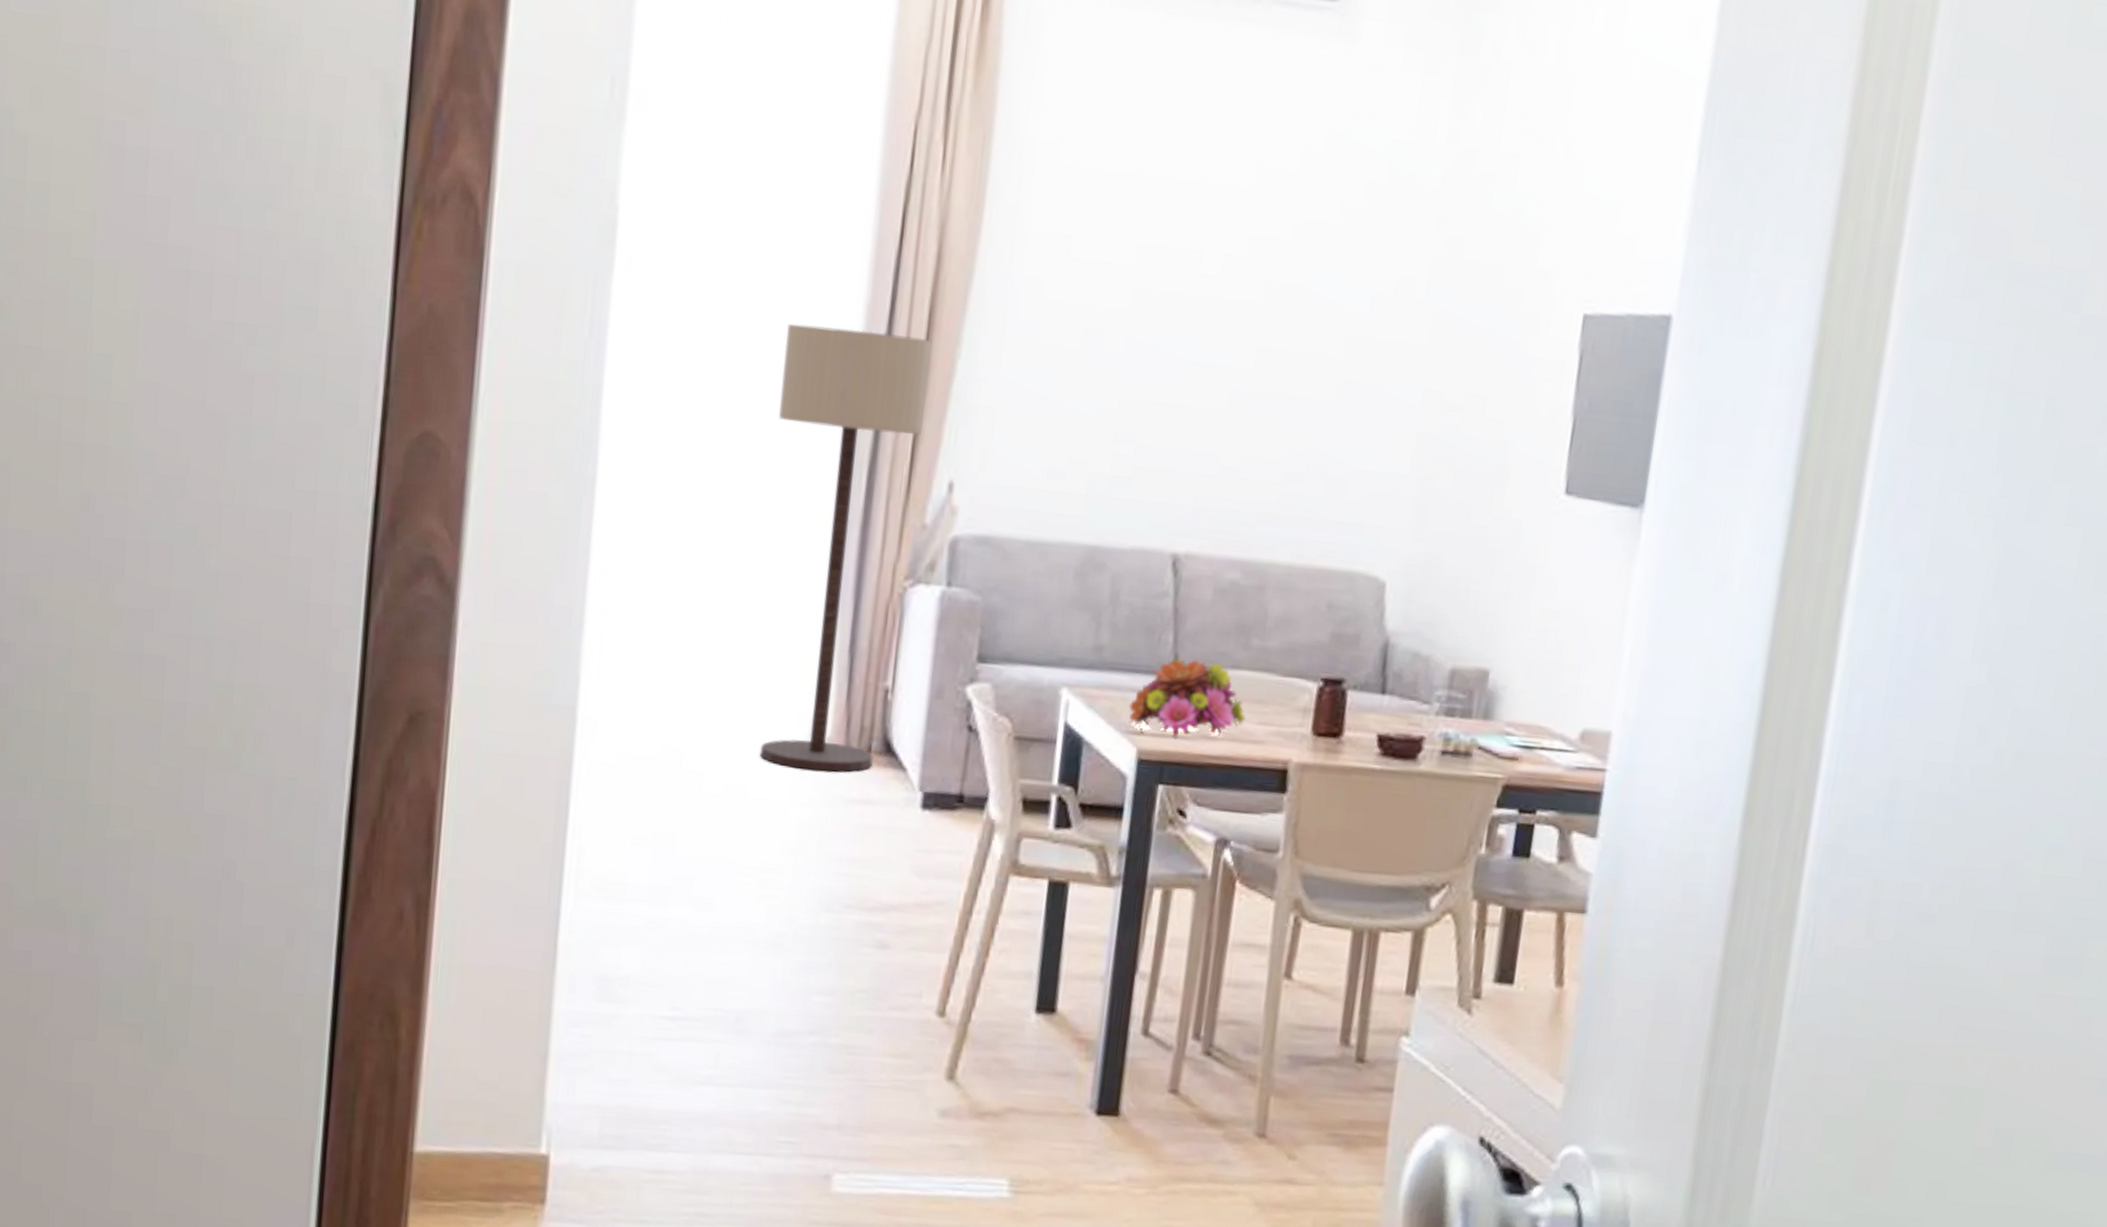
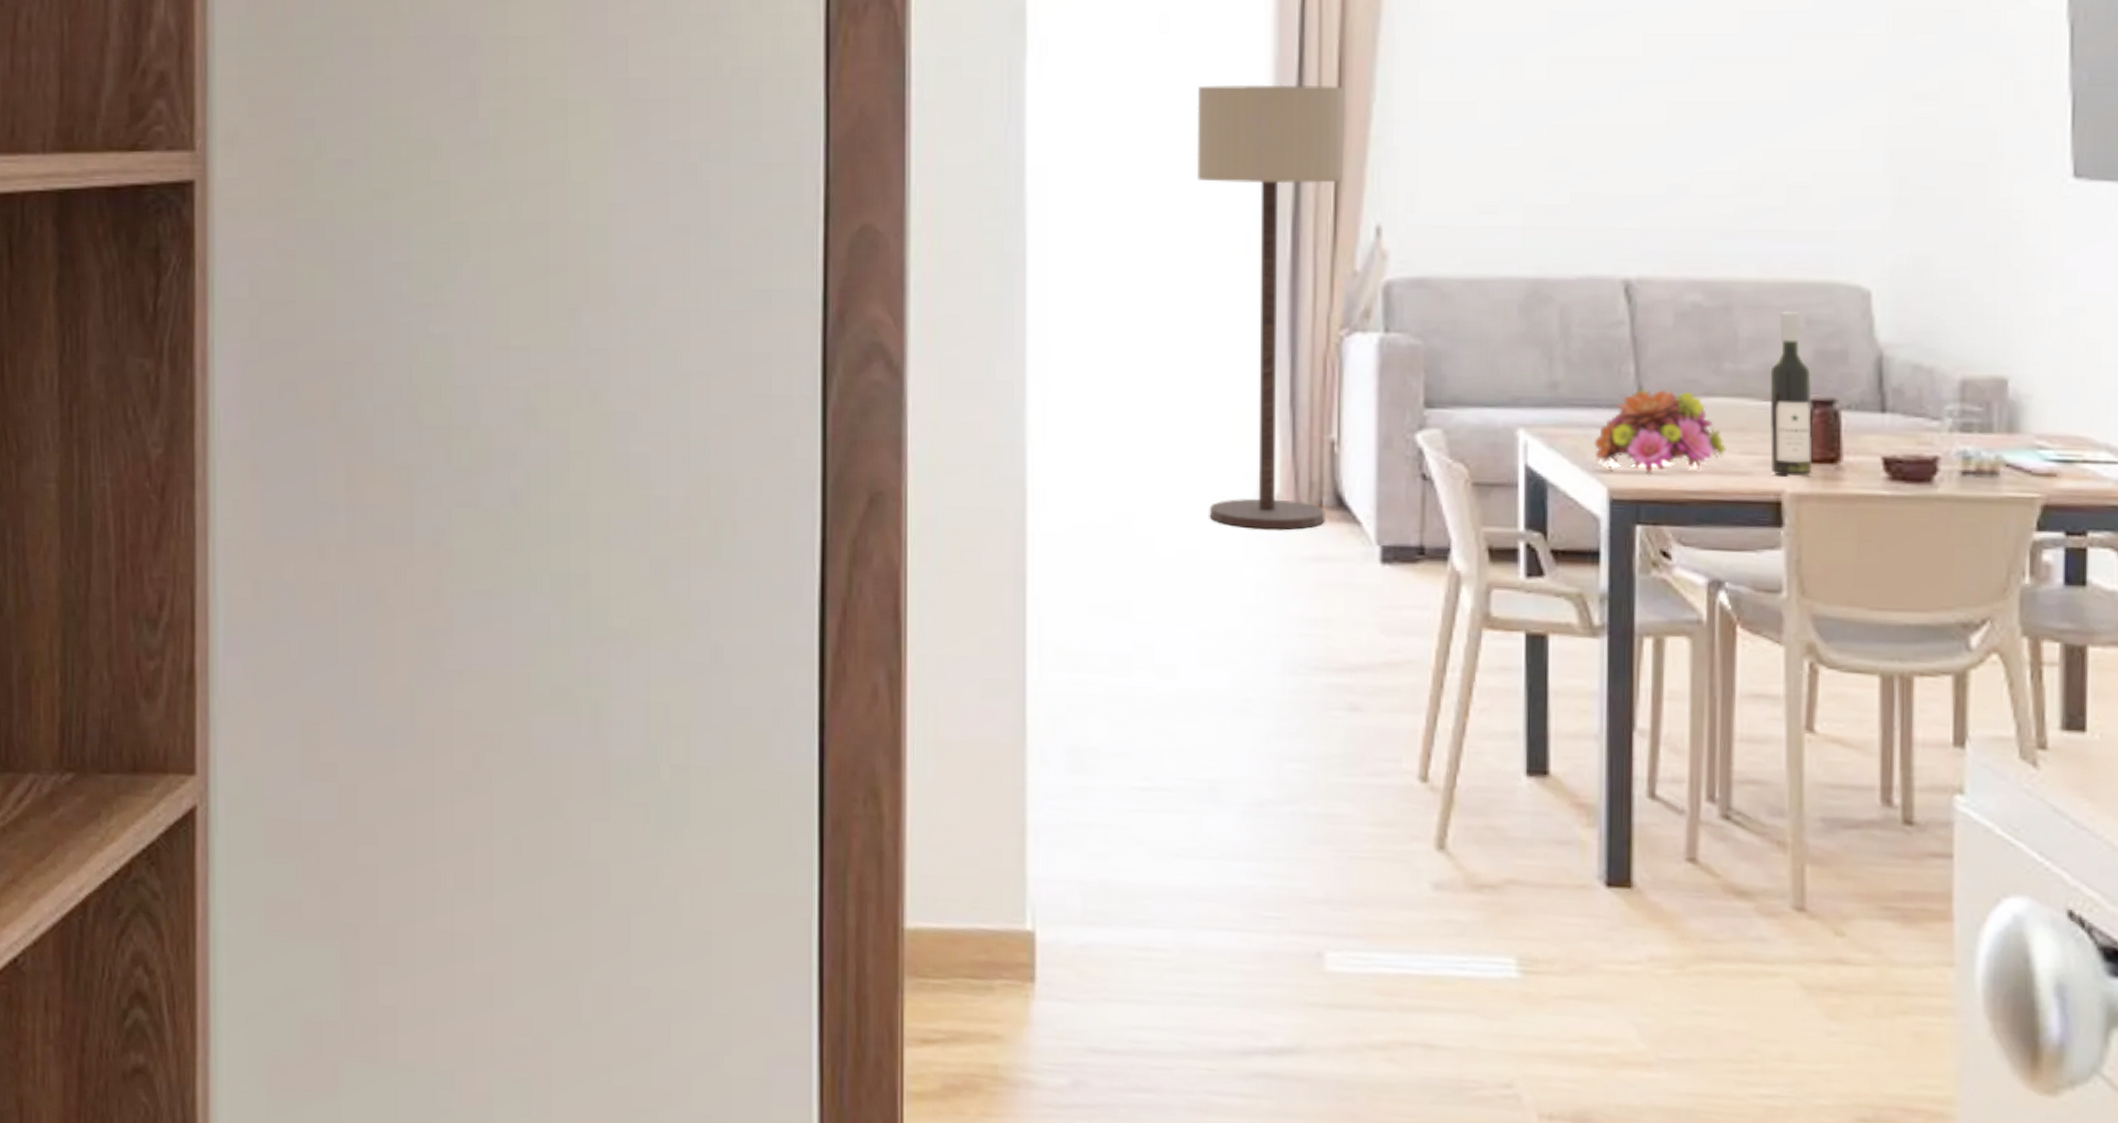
bottle: none [1282,595,1327,748] -> present [1769,312,1813,477]

